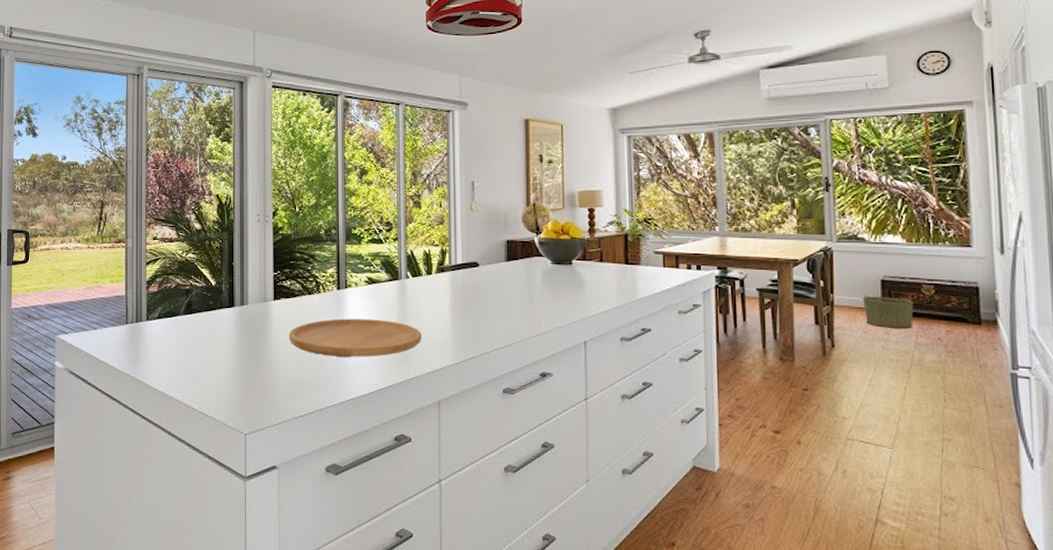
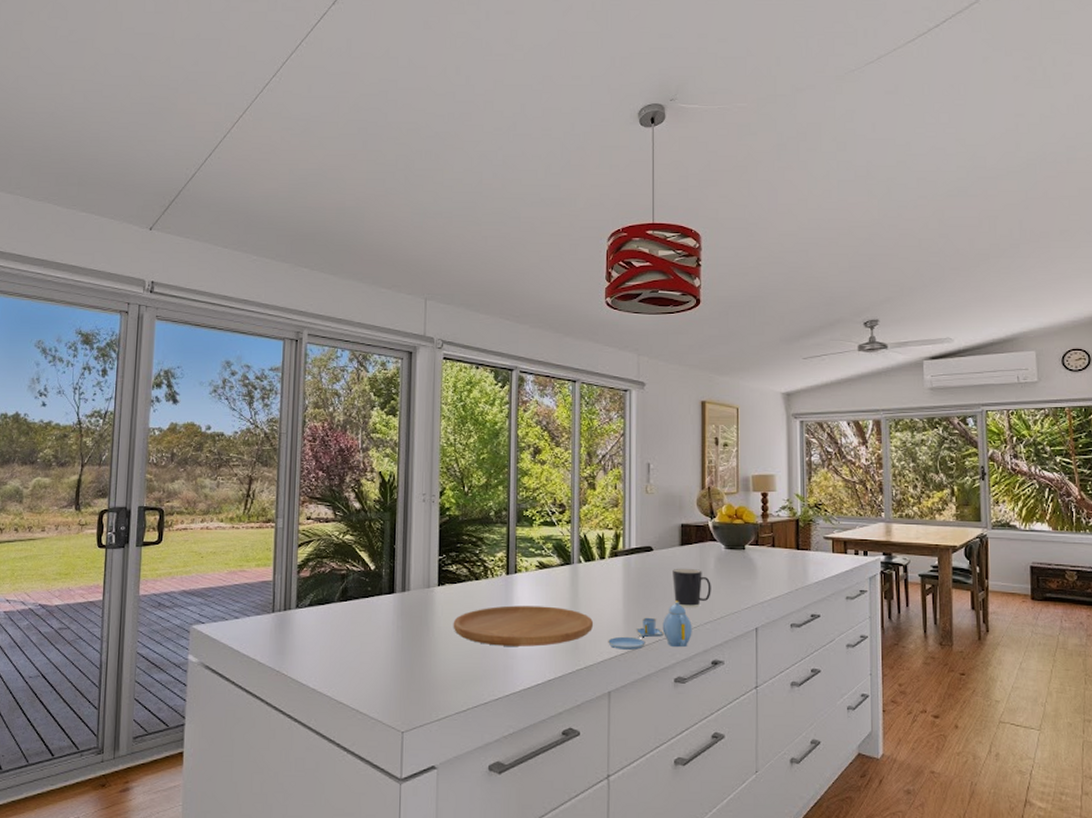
teapot: none [437,314,520,362] -> present [608,600,692,651]
mug: none [499,283,538,322] -> present [673,568,711,609]
basket: present [863,295,914,328] -> none [1015,581,1059,613]

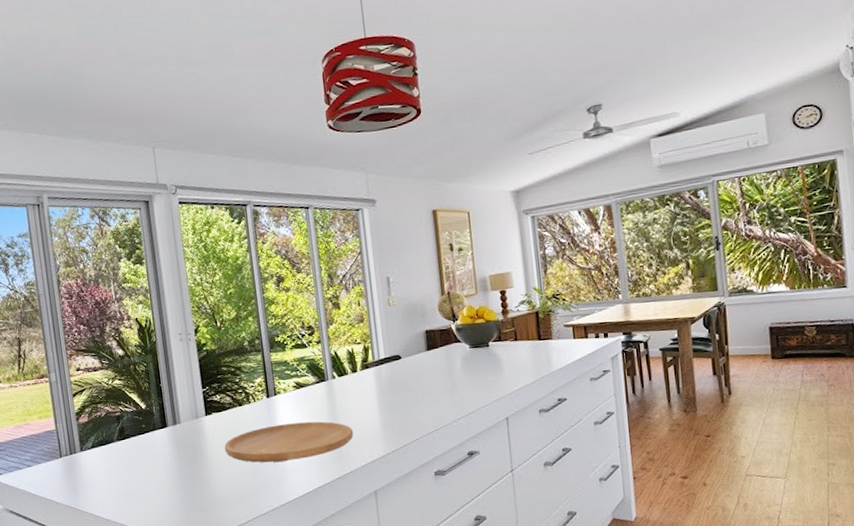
teapot: present [608,600,692,651] -> none [369,401,447,453]
mug: present [673,568,711,609] -> none [422,370,461,408]

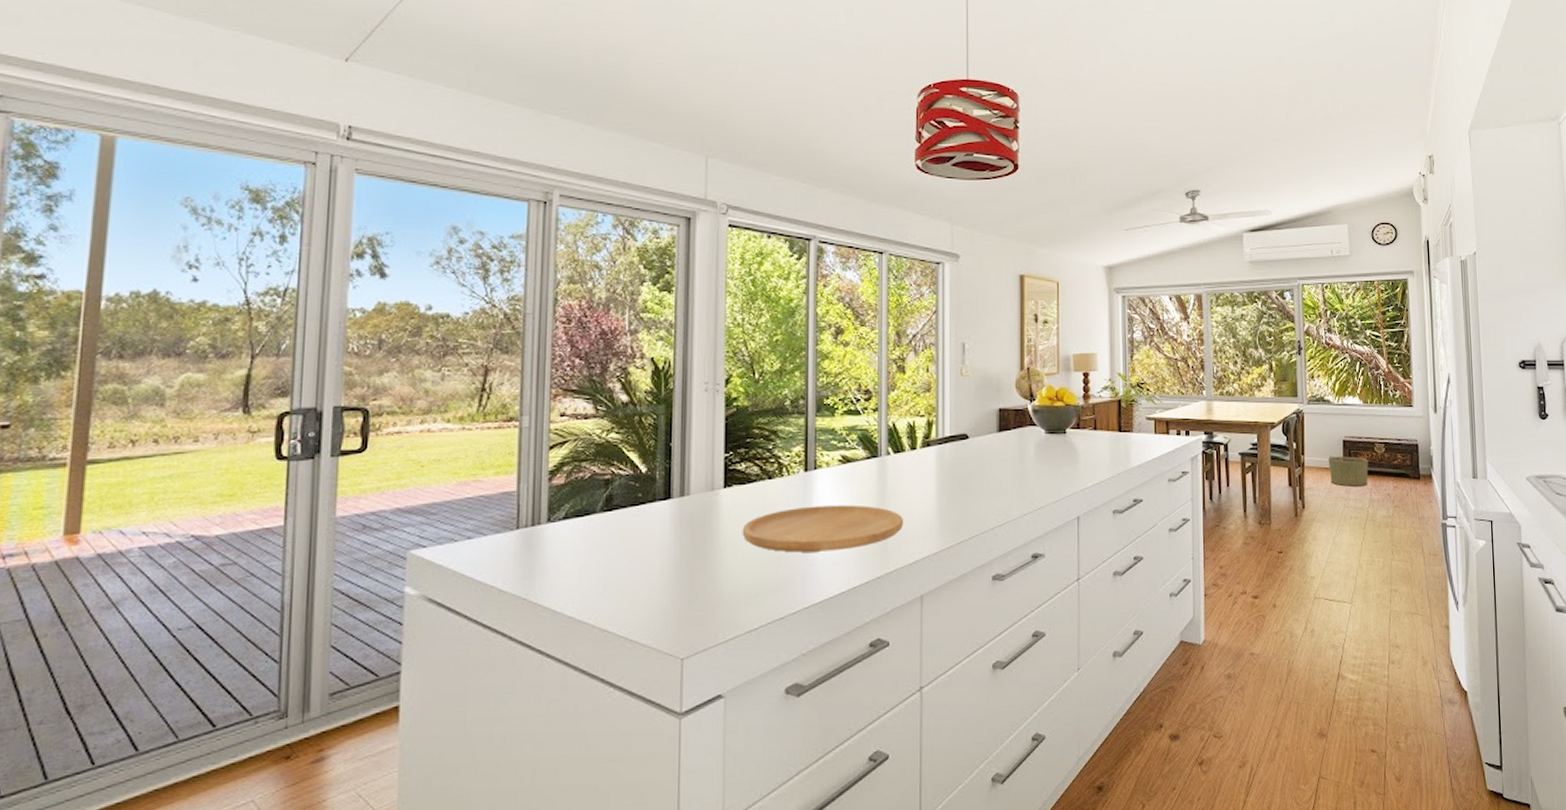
basket: none [754,342,799,371] -> present [1328,455,1368,487]

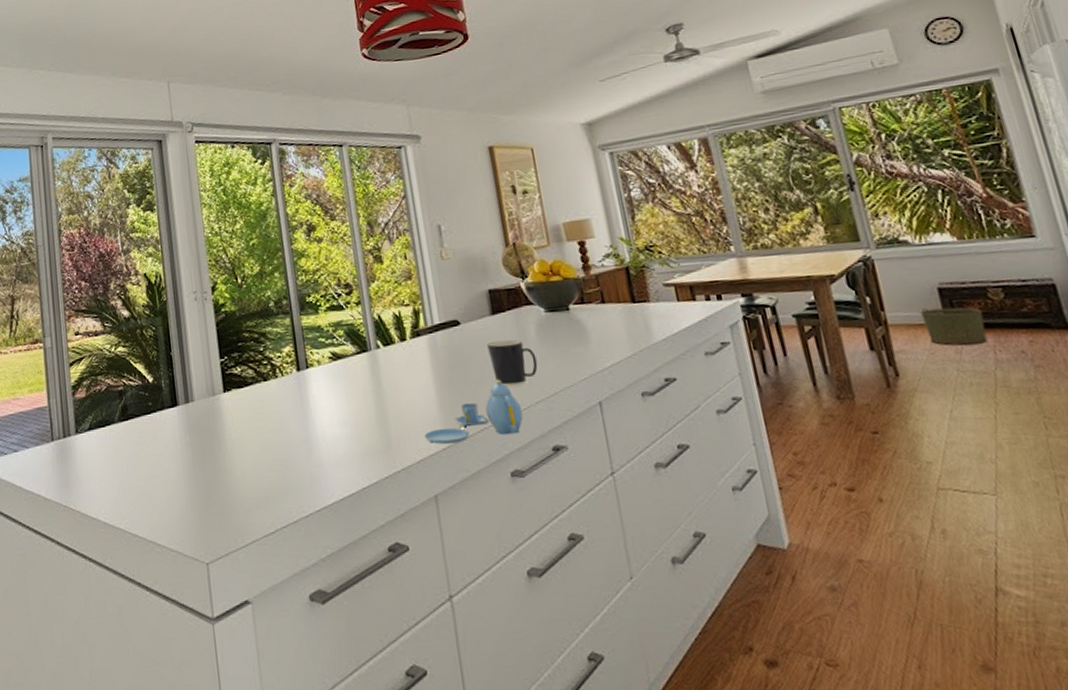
cutting board: present [742,505,904,553] -> none [246,402,406,454]
teapot: none [920,491,1011,549] -> present [424,379,524,445]
mug: none [990,456,1031,500] -> present [487,339,538,388]

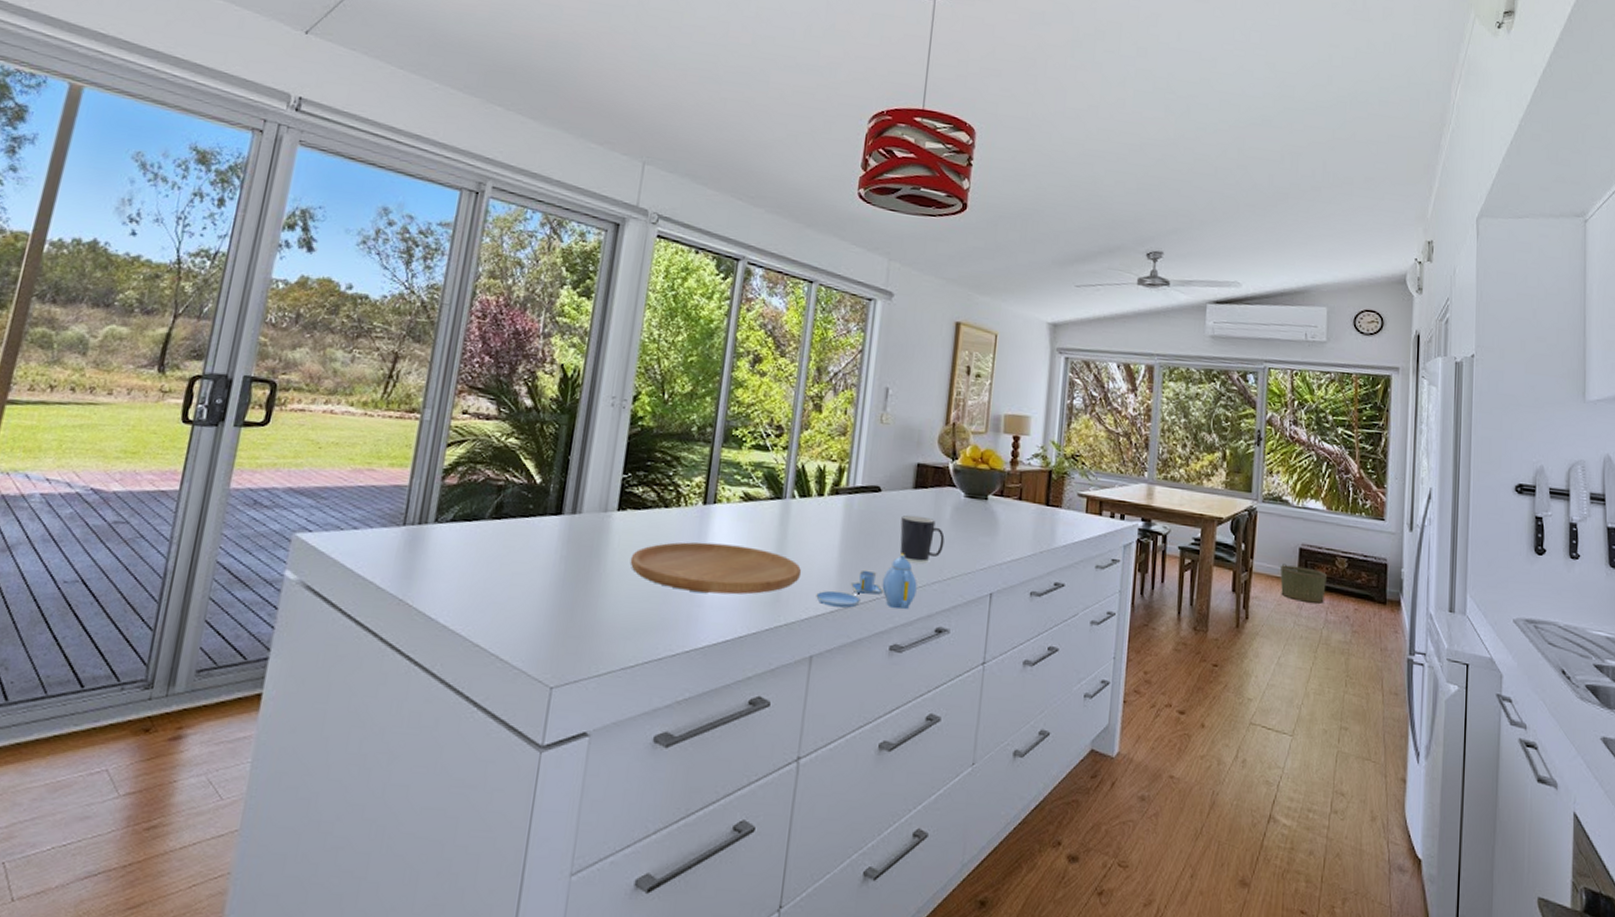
cutting board: none [246,402,406,454] -> present [630,542,802,595]

